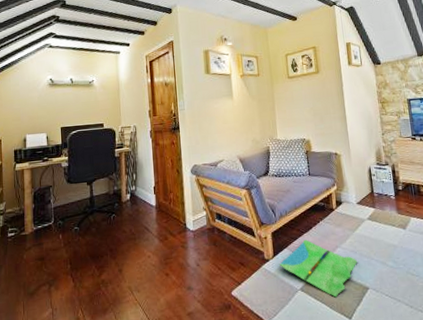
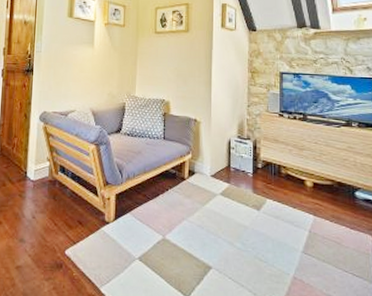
toy train: present [279,239,357,297] -> none [119,206,203,273]

